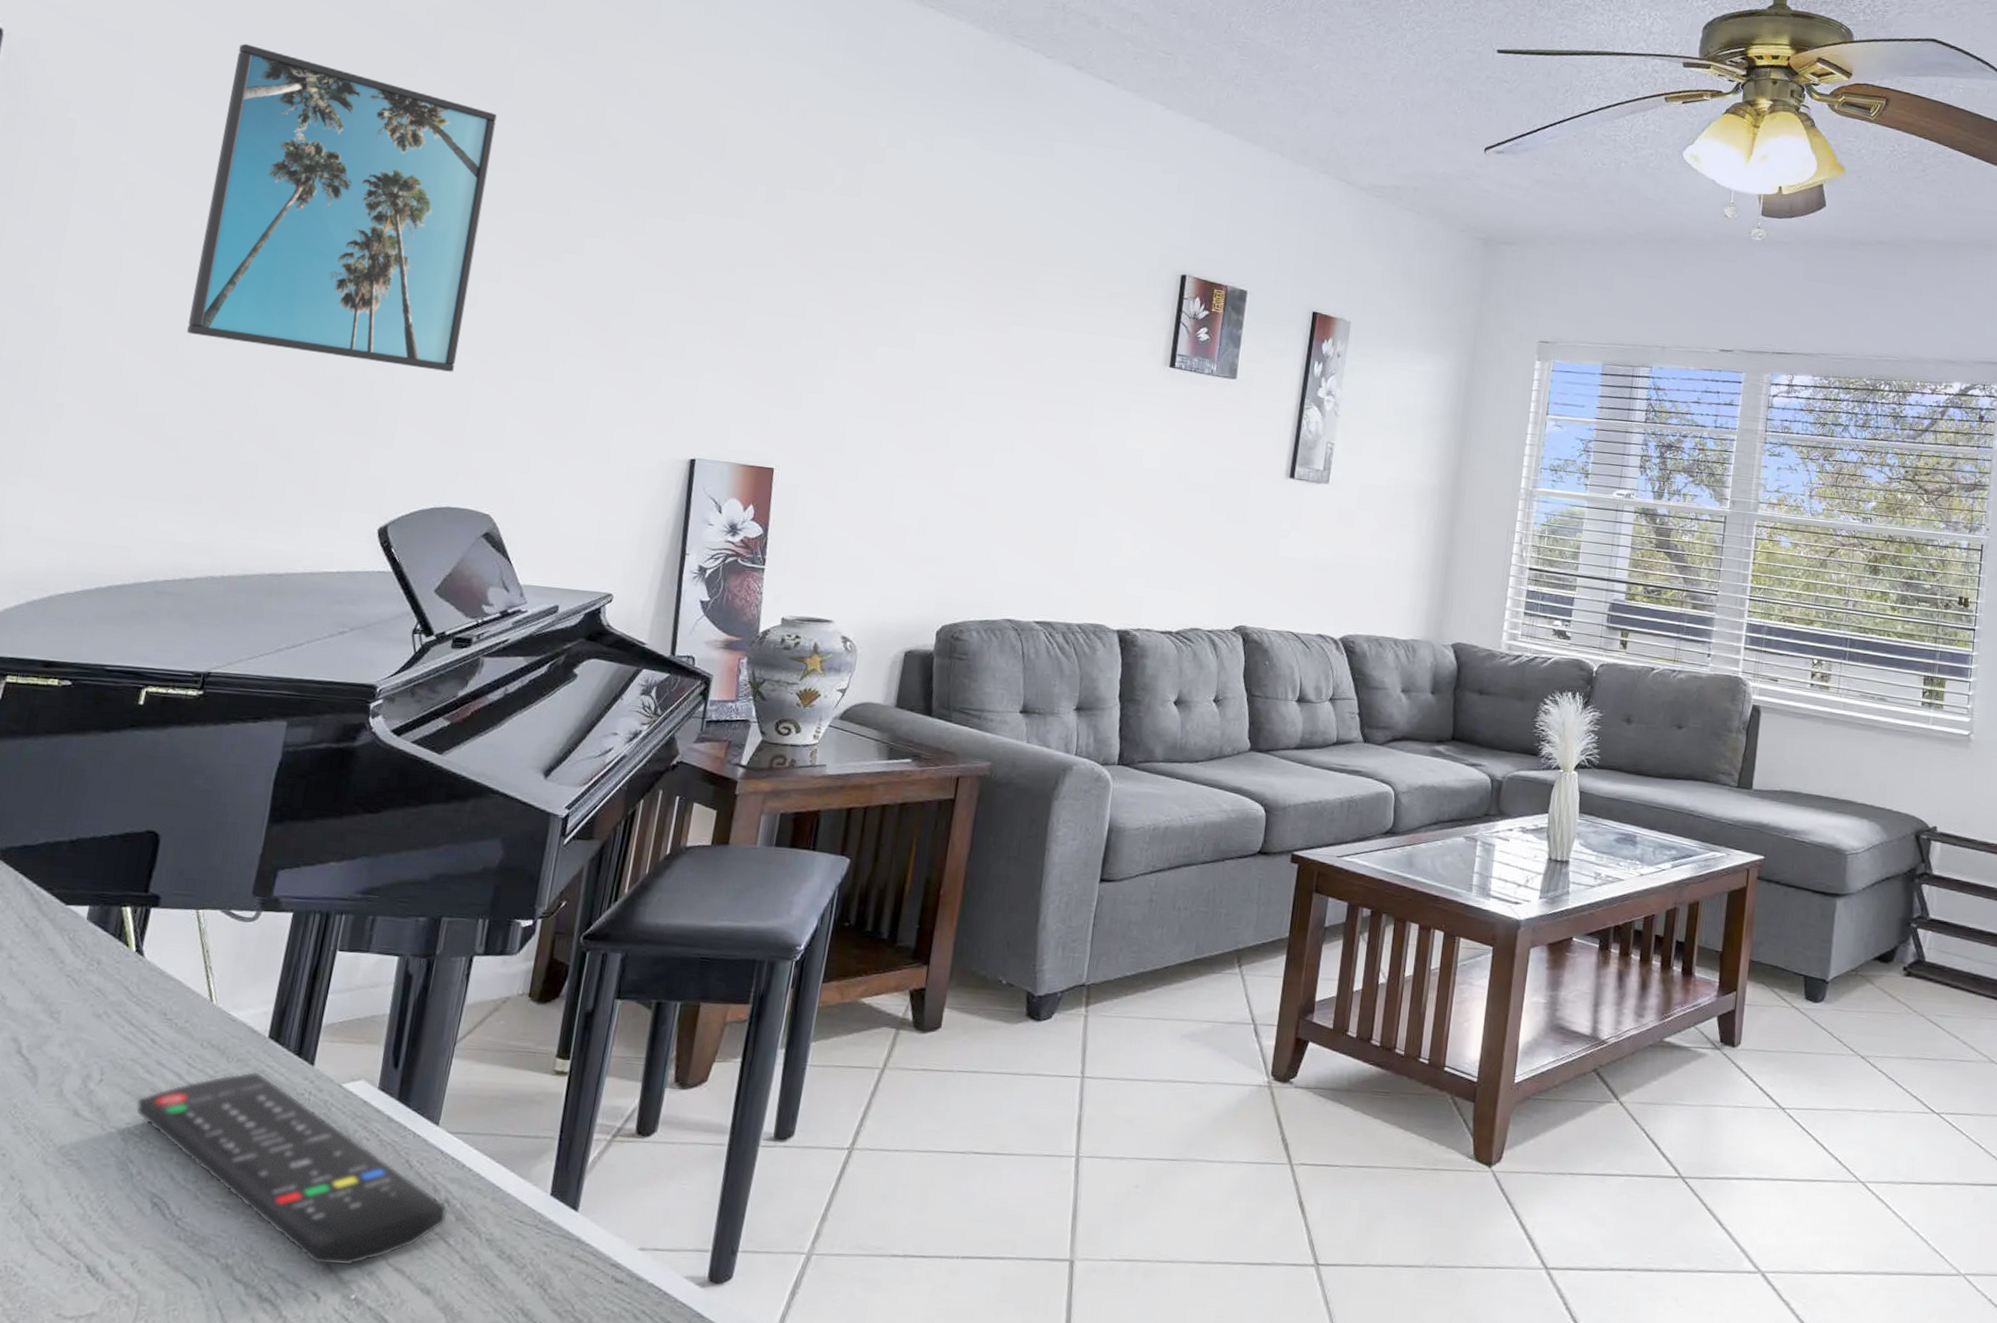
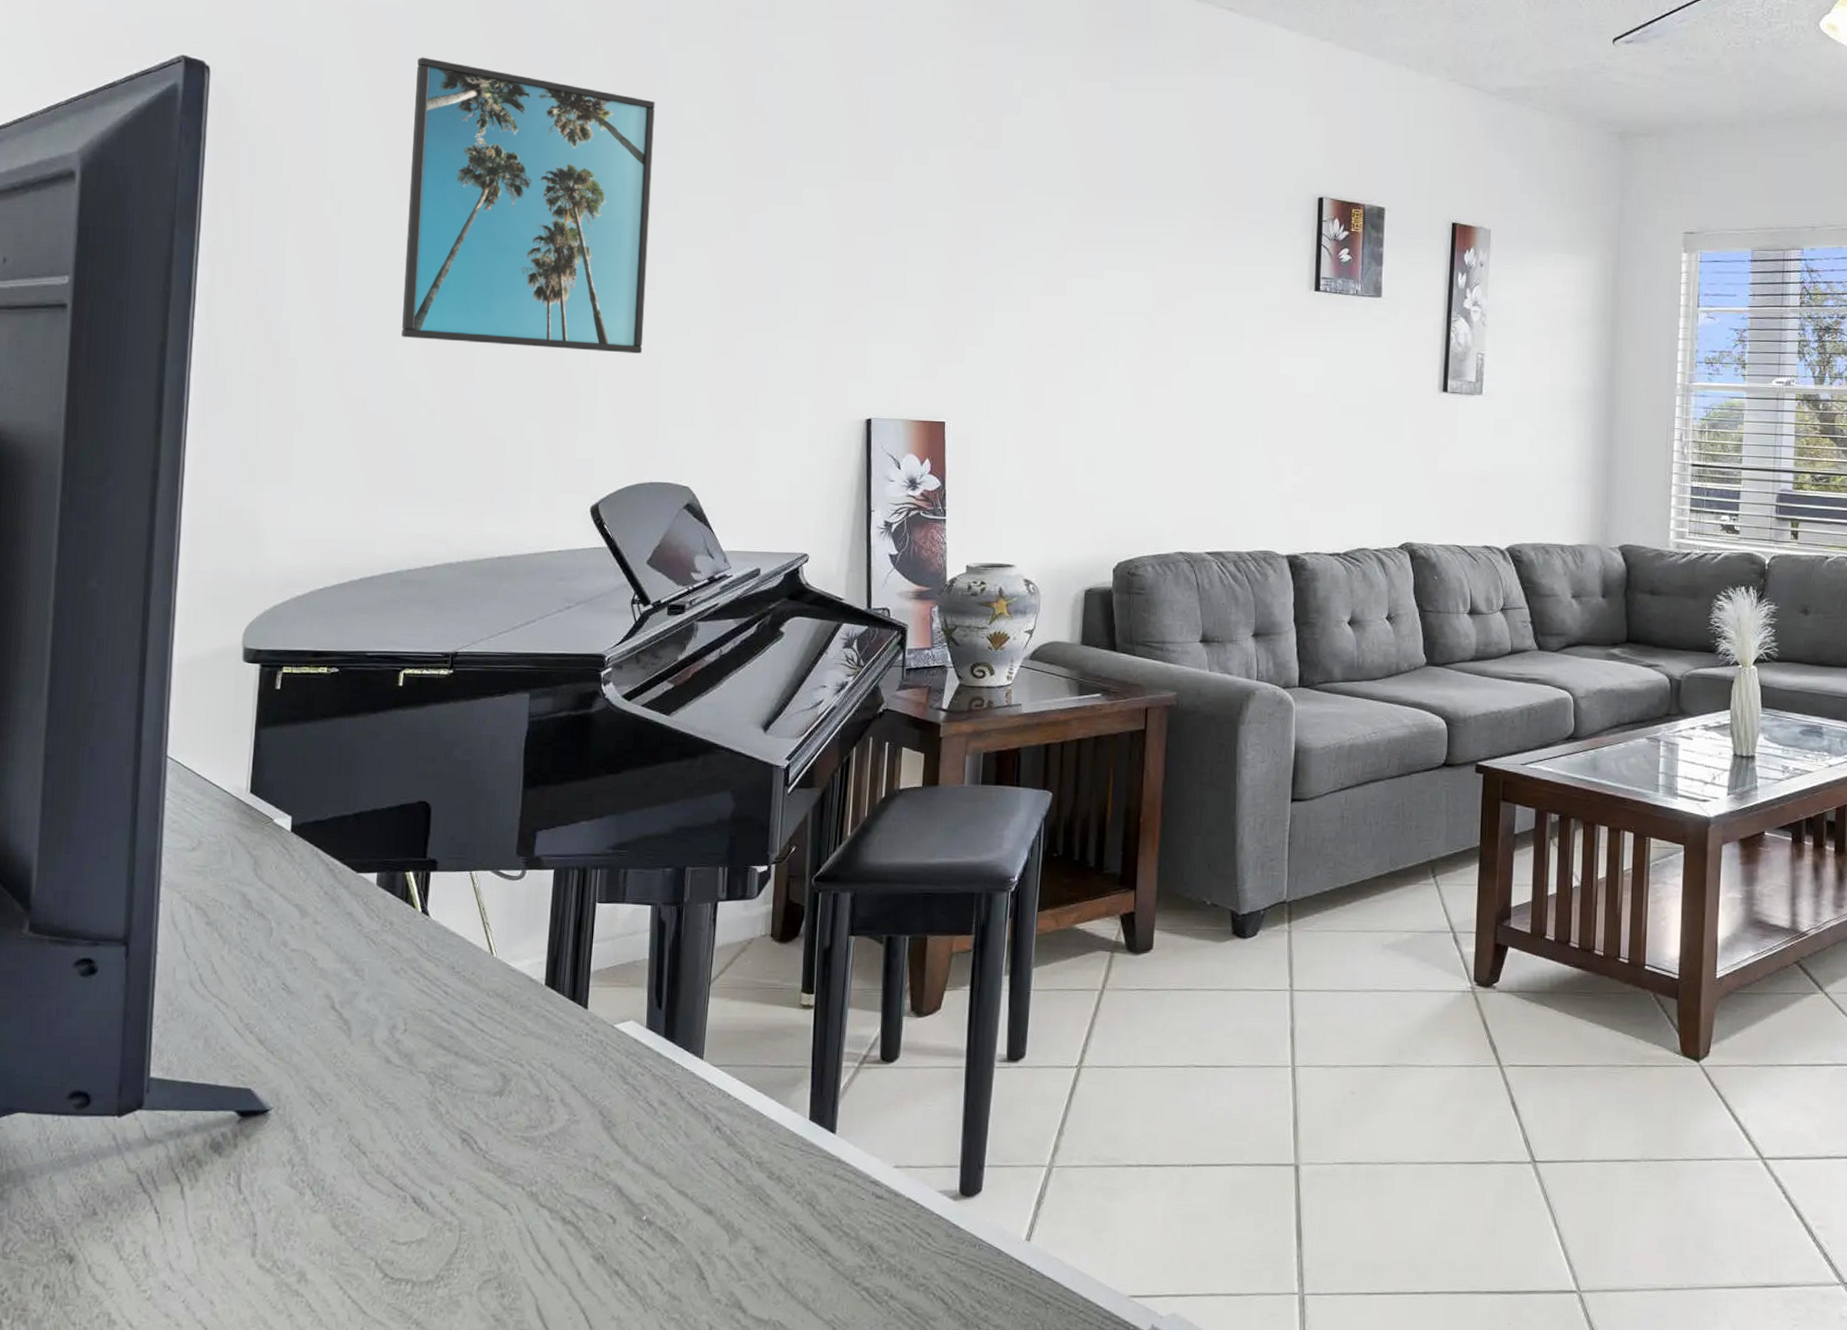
remote control: present [135,1071,448,1266] -> none [438,1016,720,1191]

